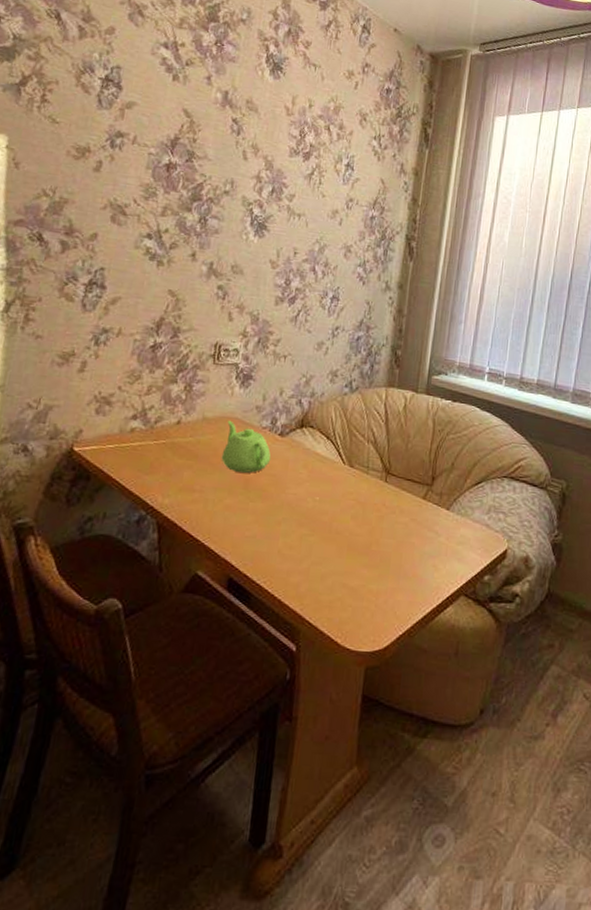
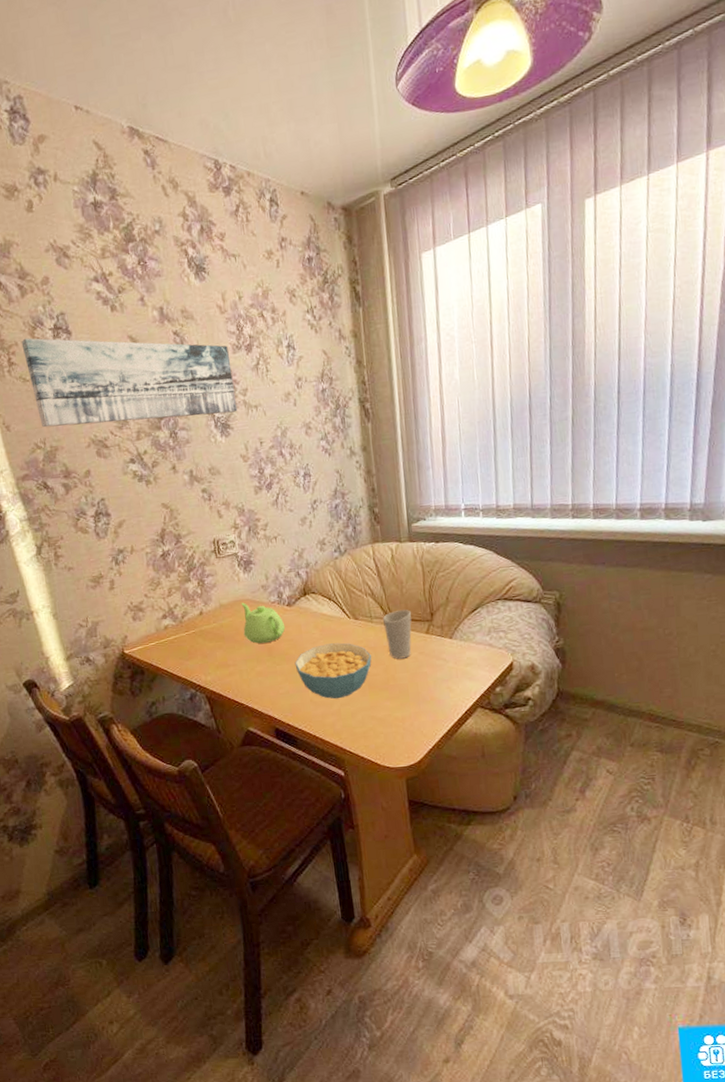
wall art: none [57,79,286,215] -> present [21,338,238,428]
cereal bowl: none [271,488,358,556] -> present [294,643,372,699]
cup: none [379,466,411,523] -> present [383,610,412,659]

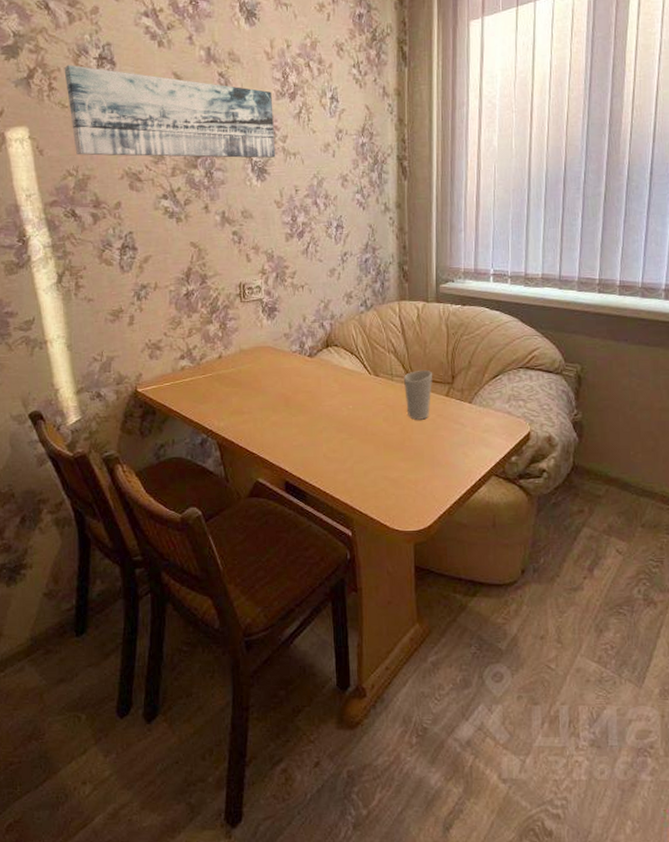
teapot: present [241,602,286,644] -> none [261,349,305,393]
cereal bowl: present [294,643,372,699] -> none [311,398,389,456]

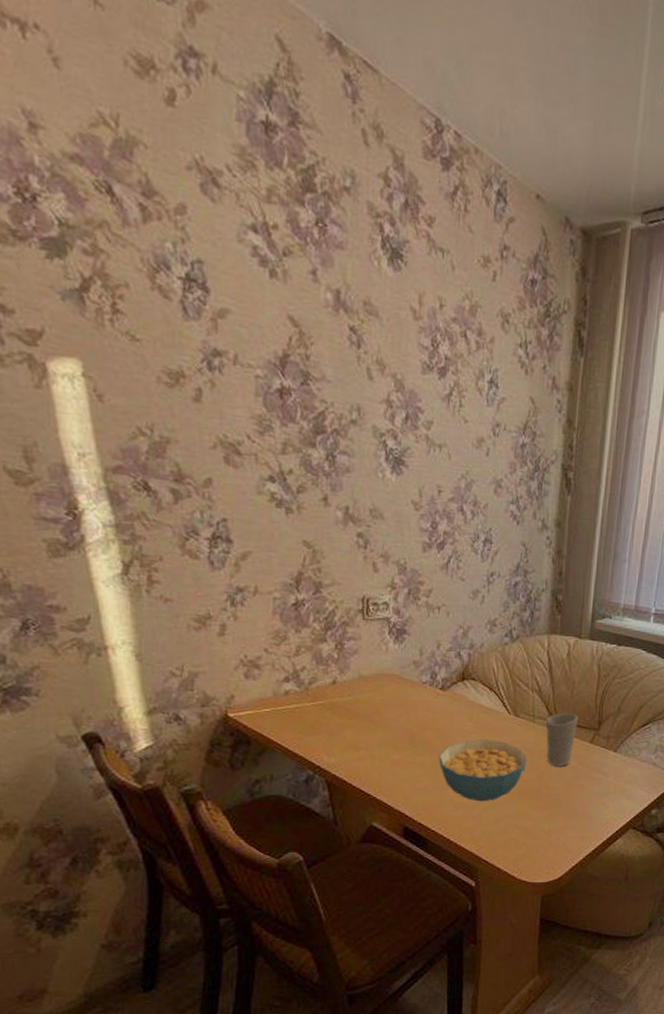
wall art: present [64,64,276,158] -> none [134,281,418,447]
cereal bowl: none [311,398,389,456] -> present [438,739,526,802]

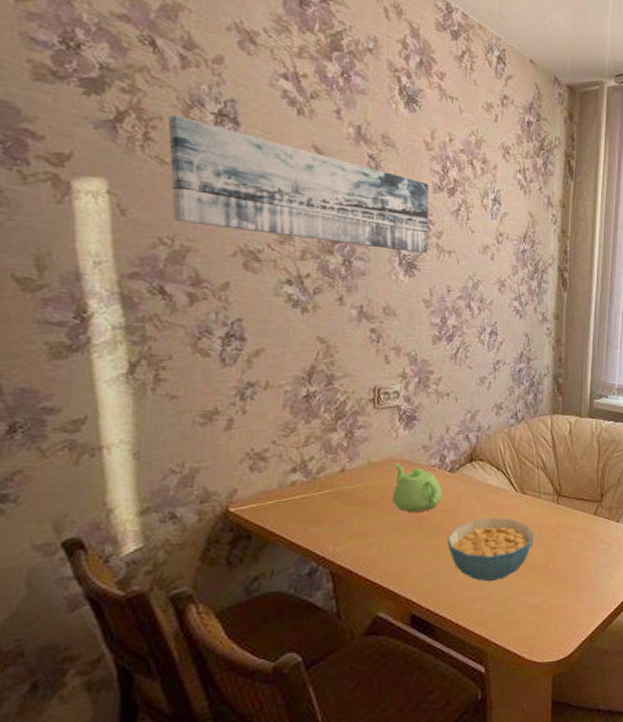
wall art: none [134,281,418,447] -> present [168,115,429,253]
teapot: none [383,677,435,728] -> present [391,462,443,512]
cup: present [546,713,578,767] -> none [552,488,581,540]

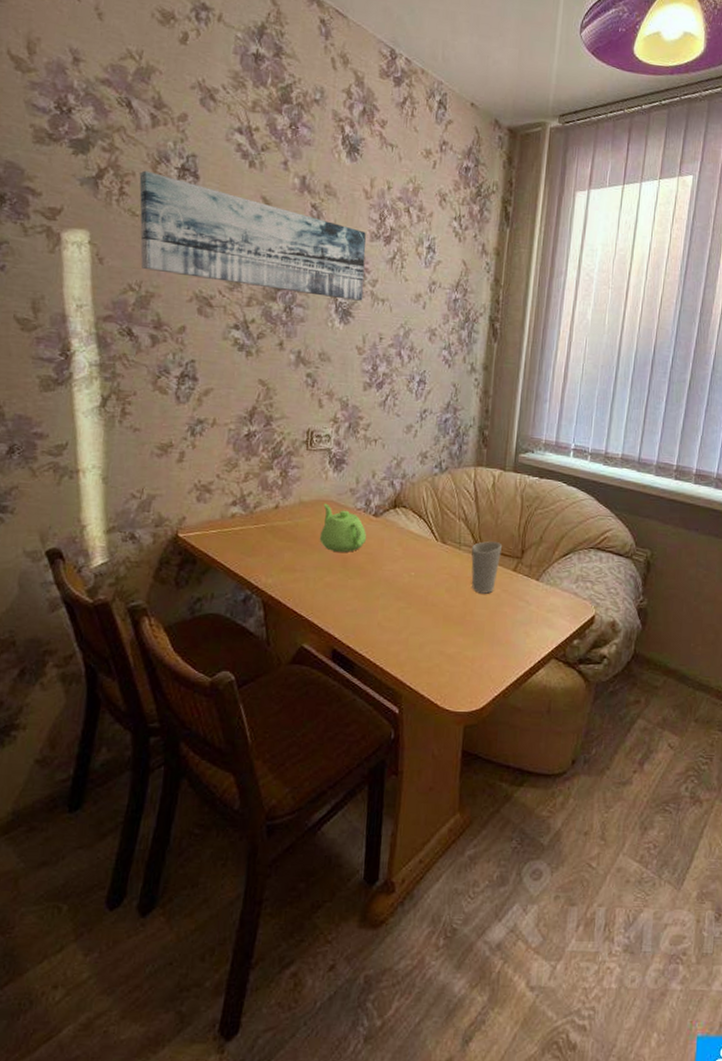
cereal bowl: present [447,518,534,582] -> none [369,564,452,627]
cup: none [552,488,581,540] -> present [471,541,502,594]

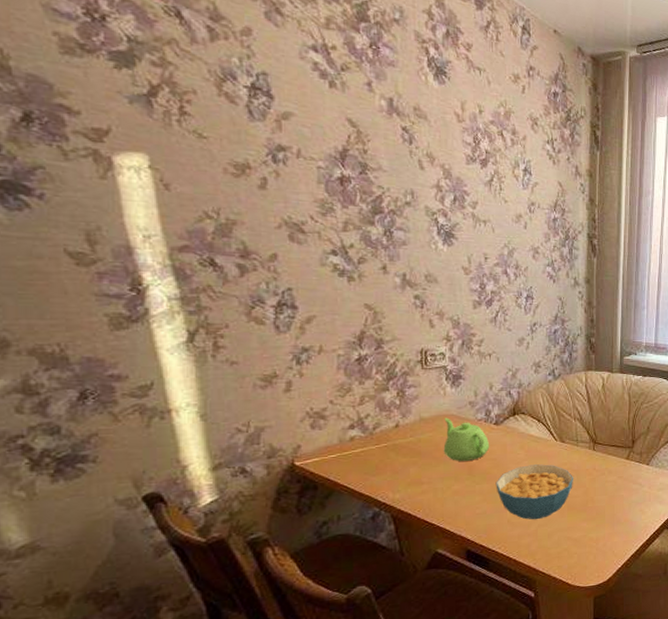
wall art: present [139,170,366,301] -> none [202,88,465,223]
cereal bowl: none [369,564,452,627] -> present [496,464,573,520]
cup: present [471,541,502,594] -> none [589,436,614,482]

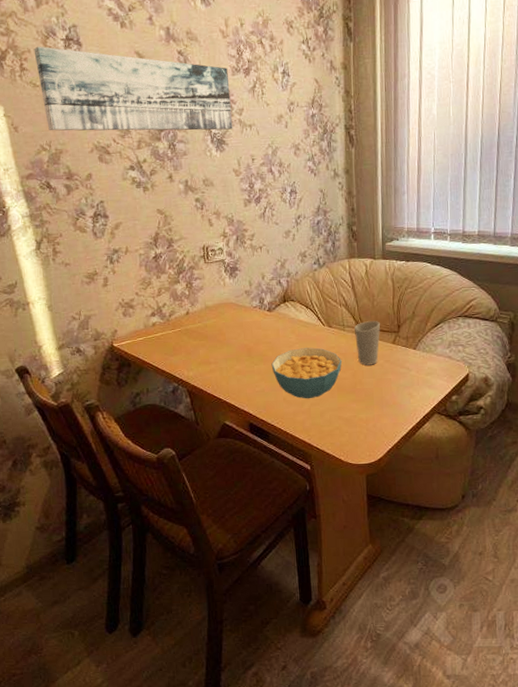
wall art: none [202,88,465,223] -> present [34,46,233,131]
teapot: present [443,417,490,461] -> none [225,305,265,344]
cup: none [589,436,614,482] -> present [355,321,380,366]

